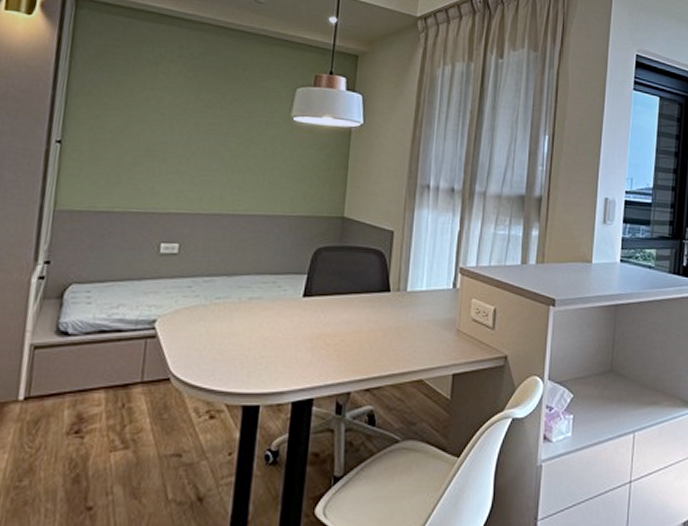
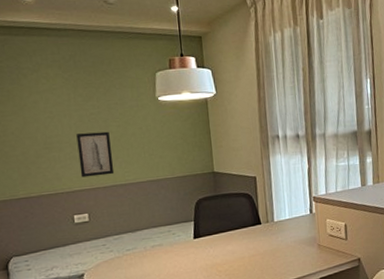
wall art: none [180,145,227,200] -> present [76,131,115,178]

